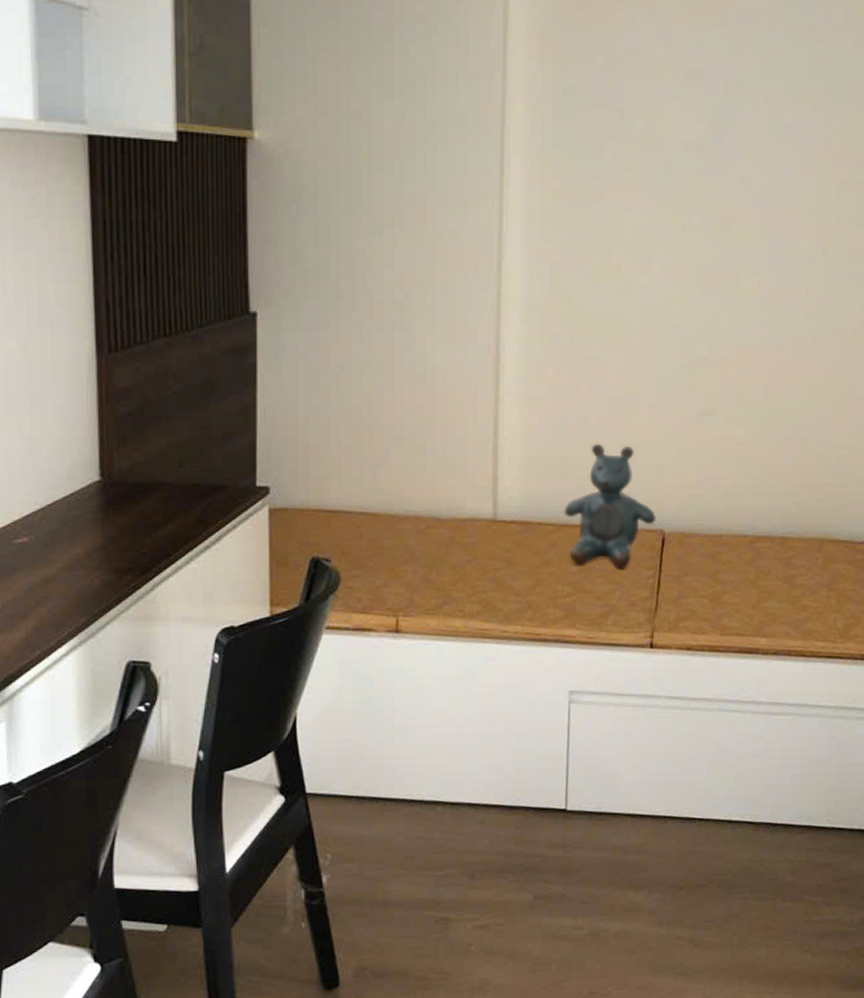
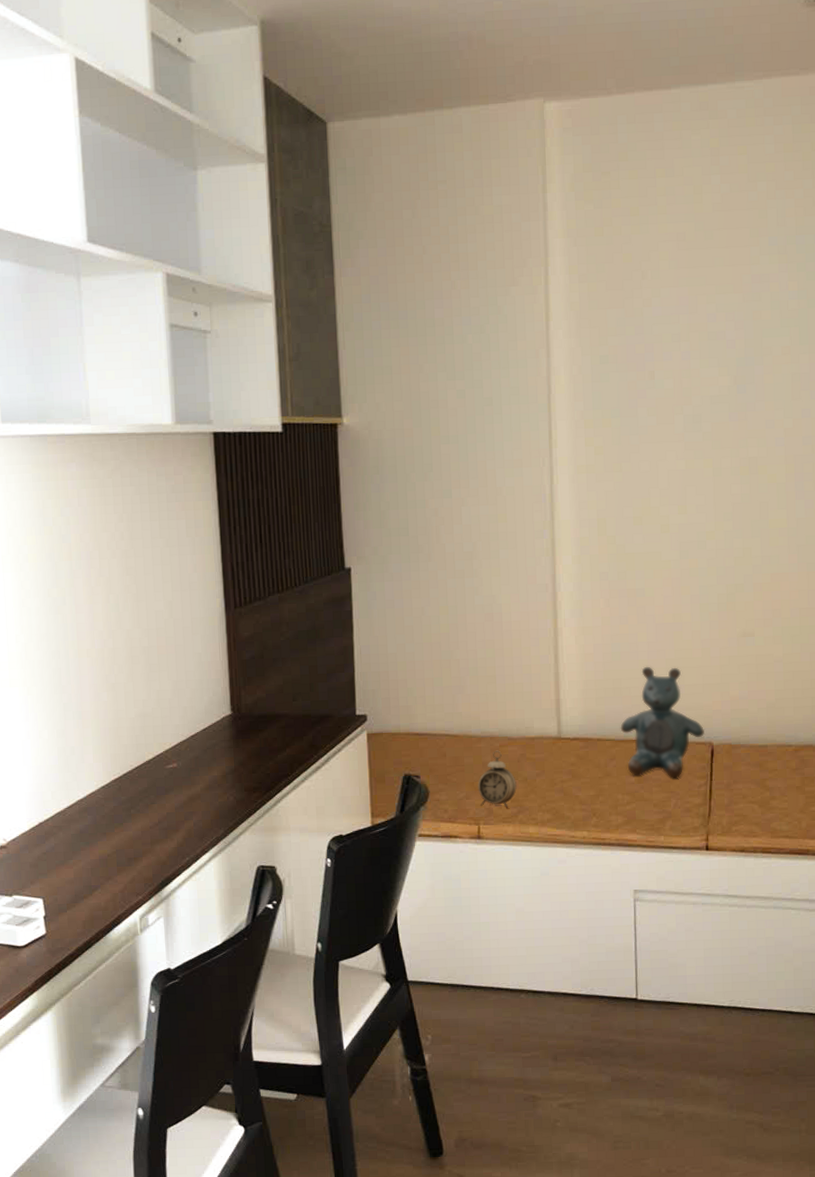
alarm clock: none [398,532,443,600] -> present [477,750,517,809]

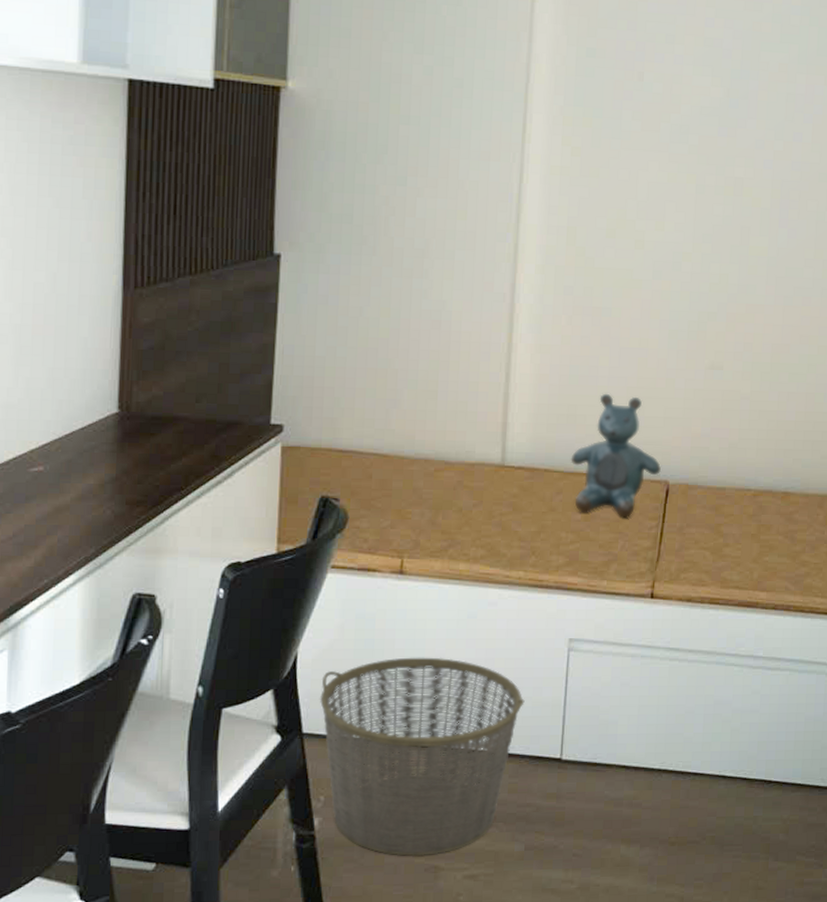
basket: none [419,911,599,1088] -> present [319,657,525,857]
alarm clock: present [477,750,517,809] -> none [405,475,450,542]

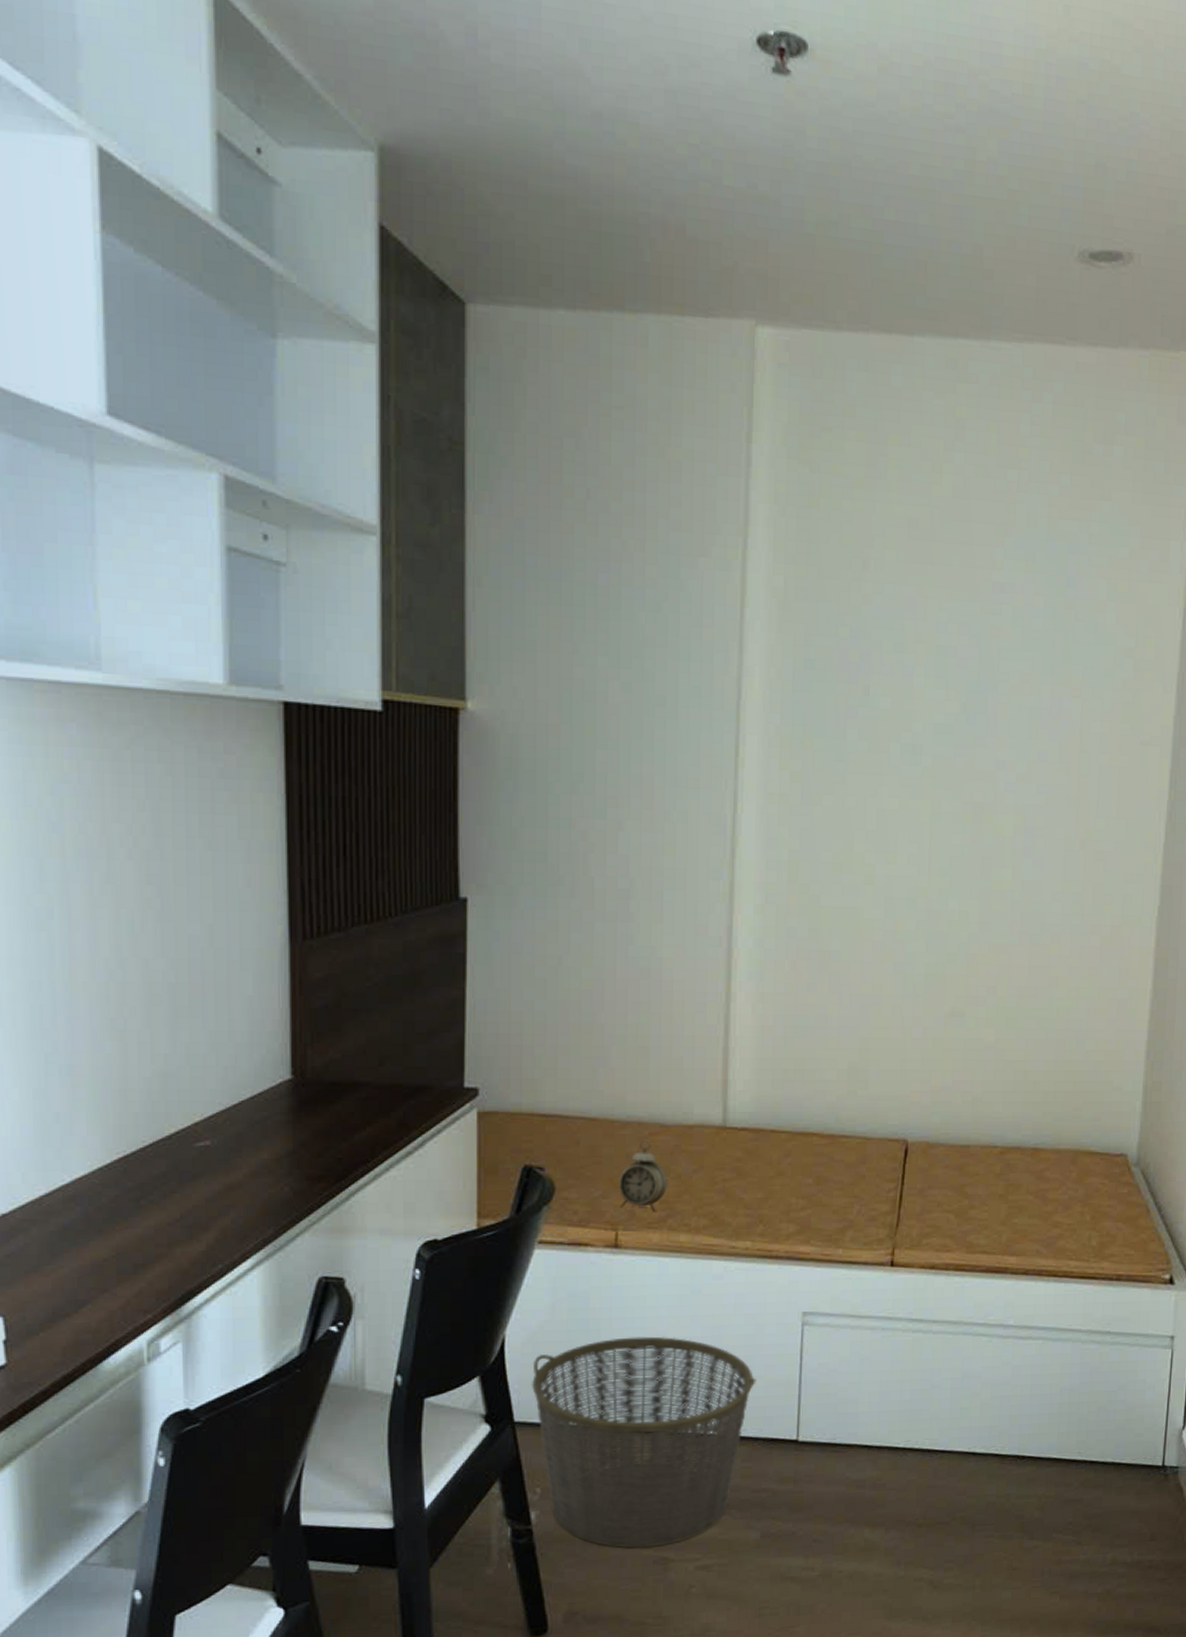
alarm clock: none [405,475,450,542] -> present [618,1139,667,1212]
stuffed animal: present [571,393,661,518] -> none [799,1045,899,1180]

